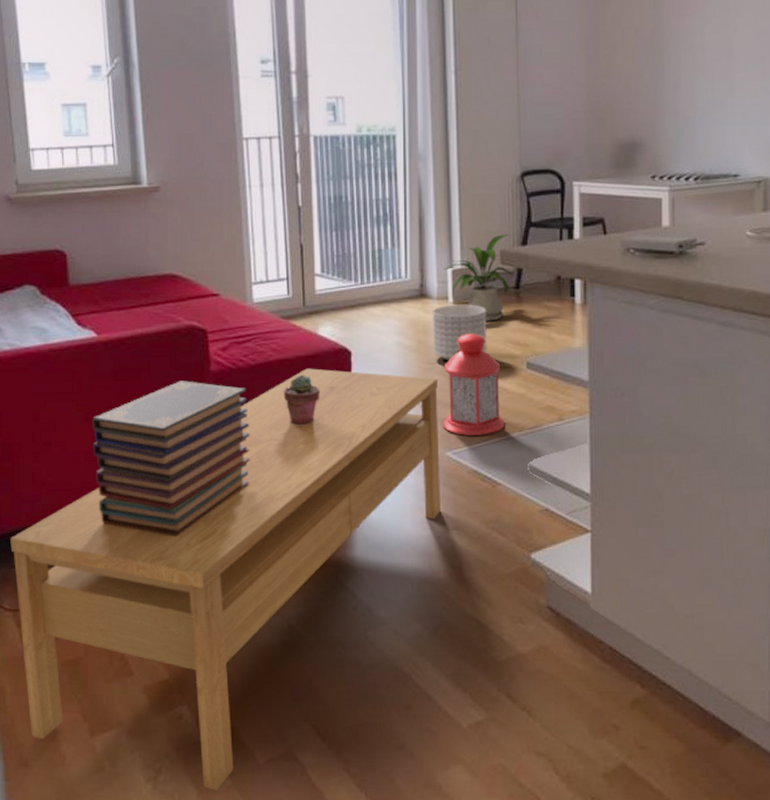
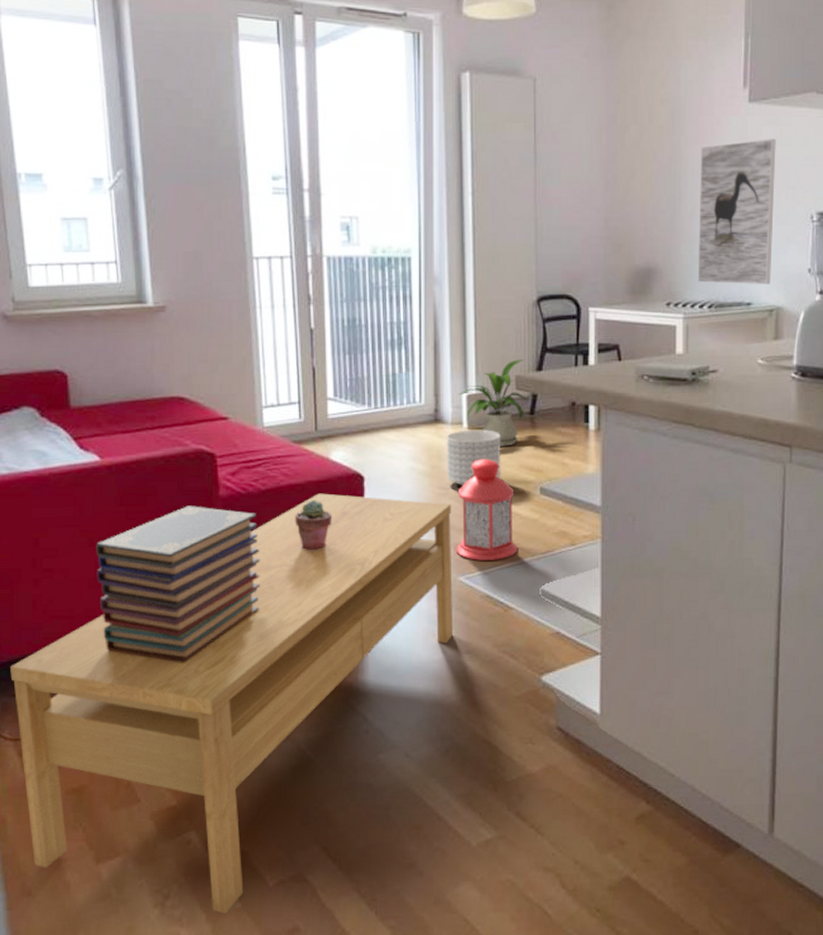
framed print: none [682,10,760,156] -> present [697,139,776,284]

